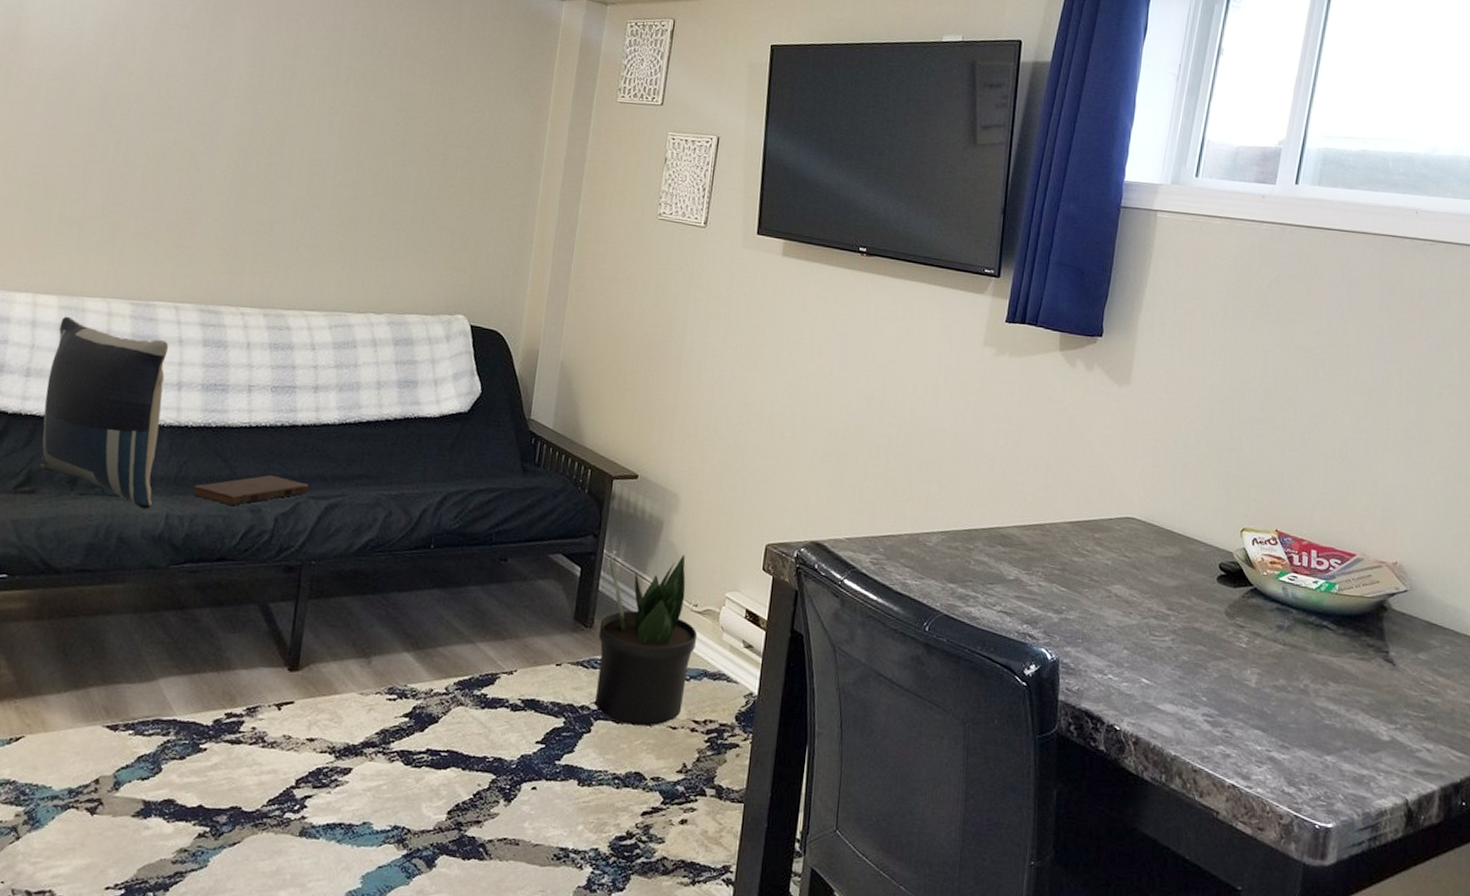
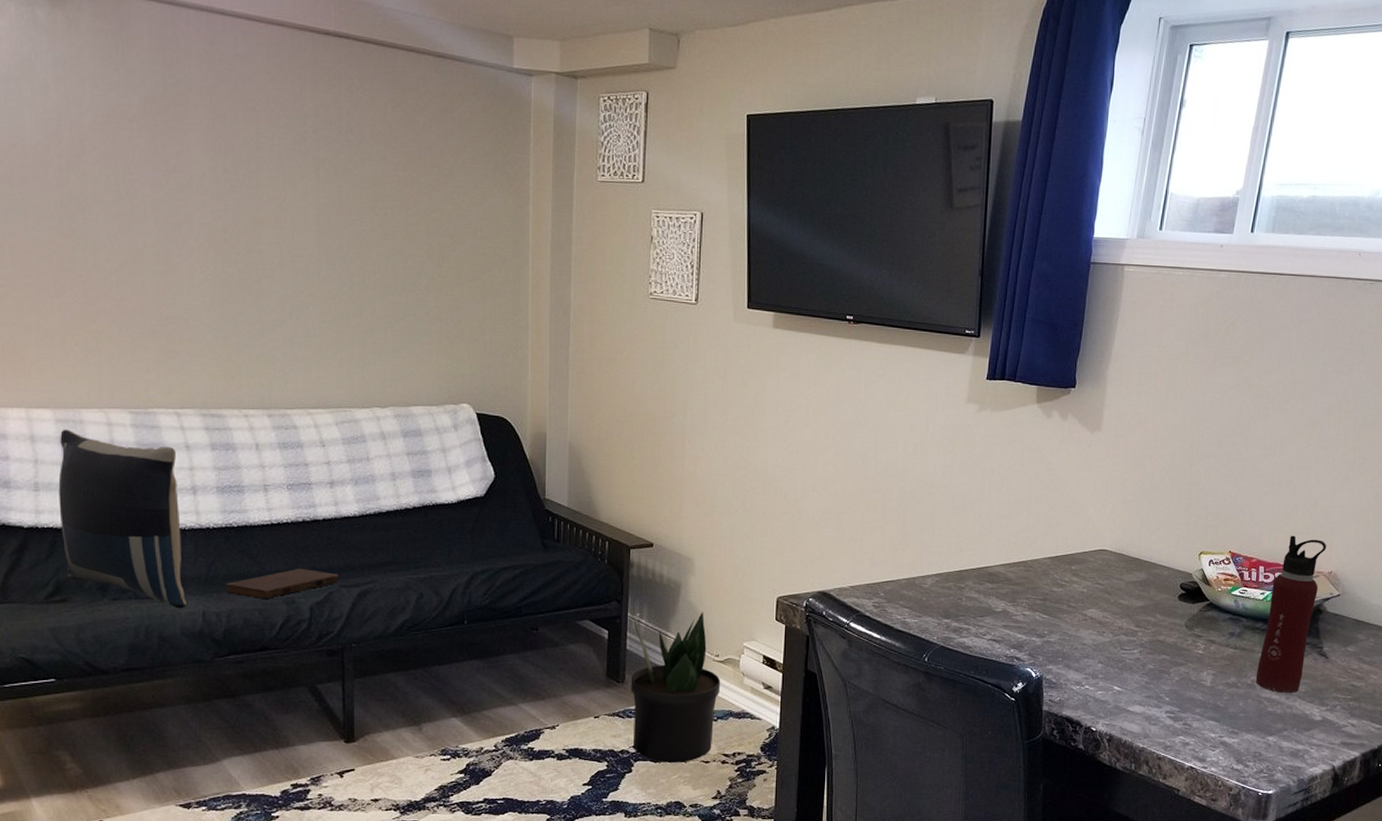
water bottle: none [1309,516,1389,705] -> present [1255,535,1326,693]

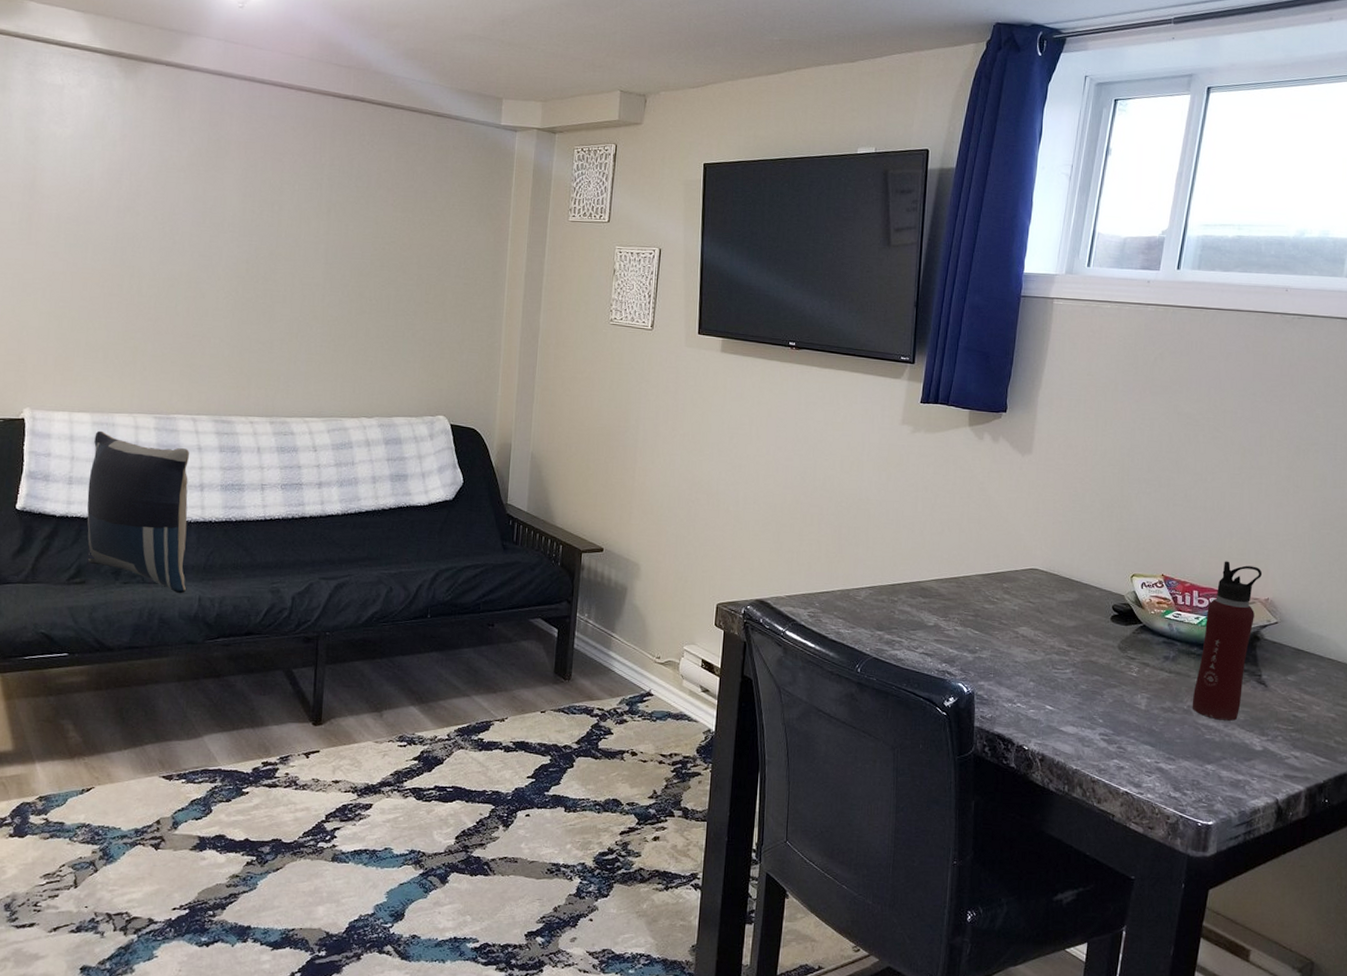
book: present [226,568,339,599] -> none [220,560,319,587]
planter: present [631,612,721,763] -> none [576,614,661,761]

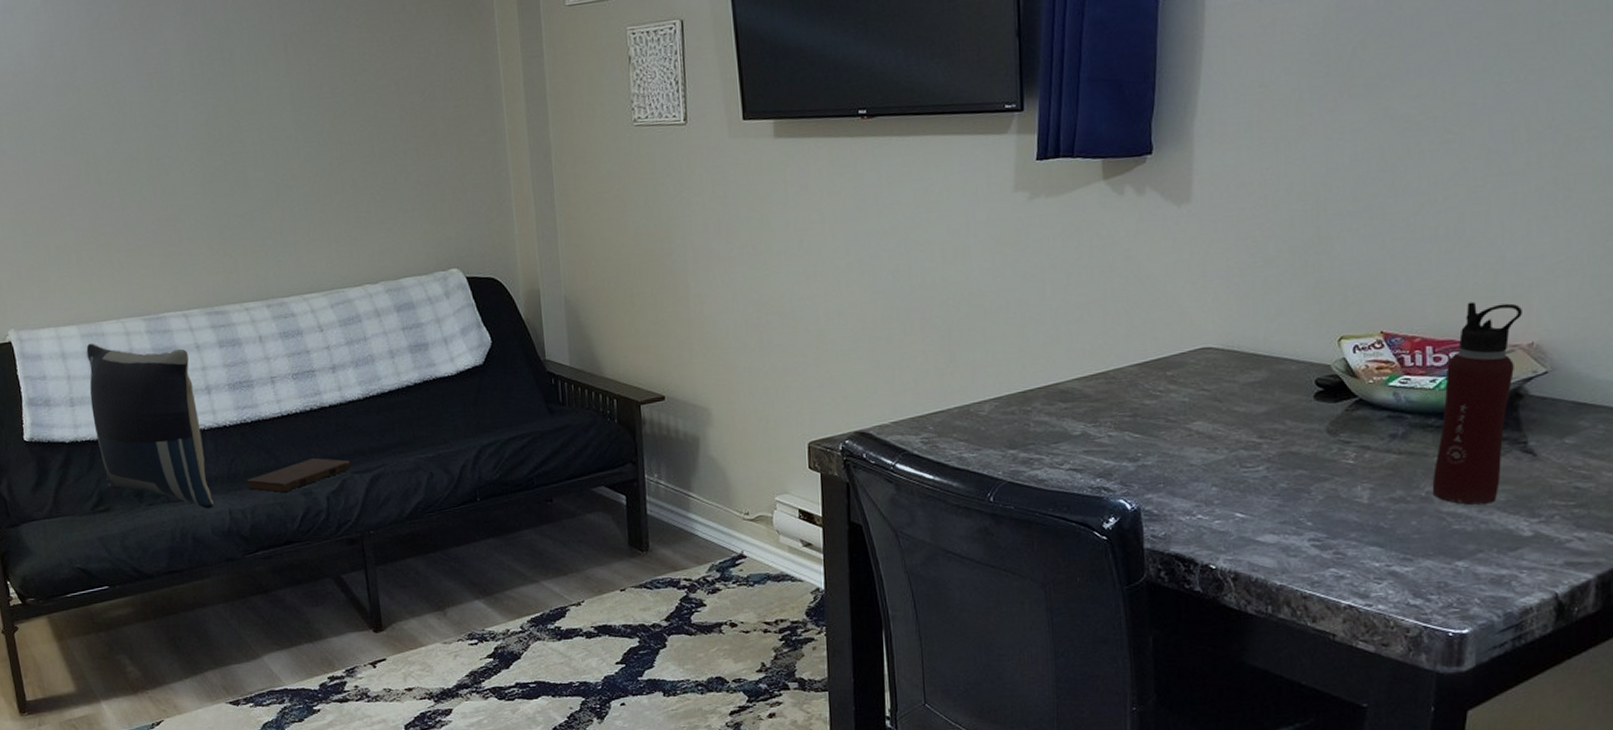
book: none [220,560,319,587] -> present [247,457,351,492]

